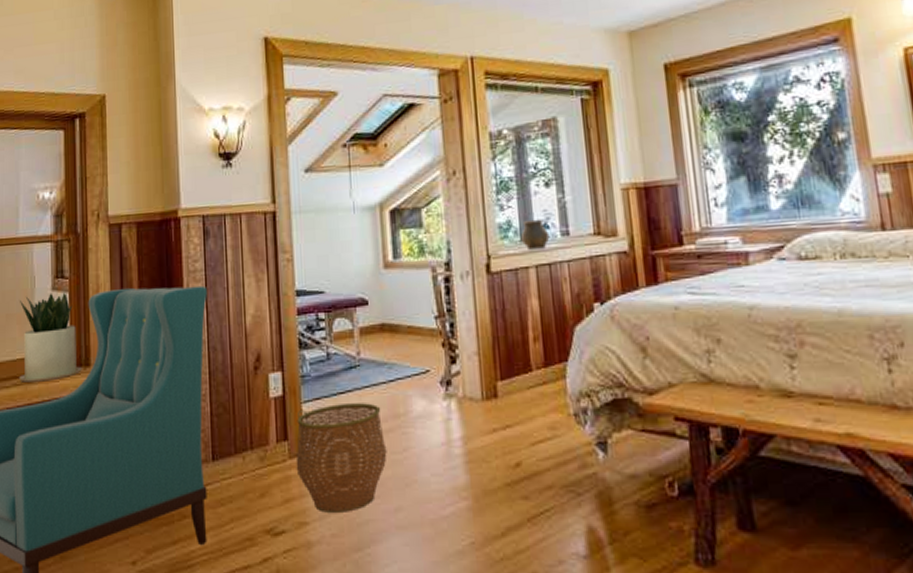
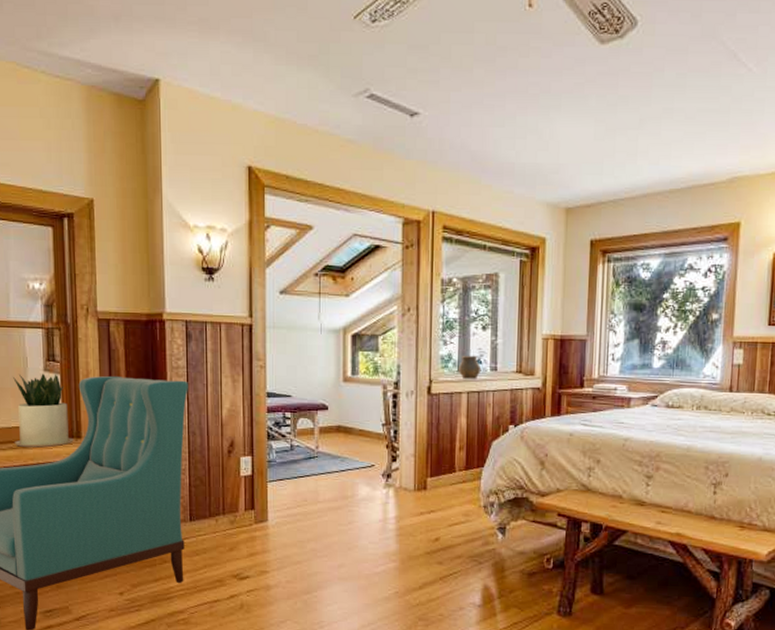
basket: present [295,403,387,513] -> none [260,485,335,566]

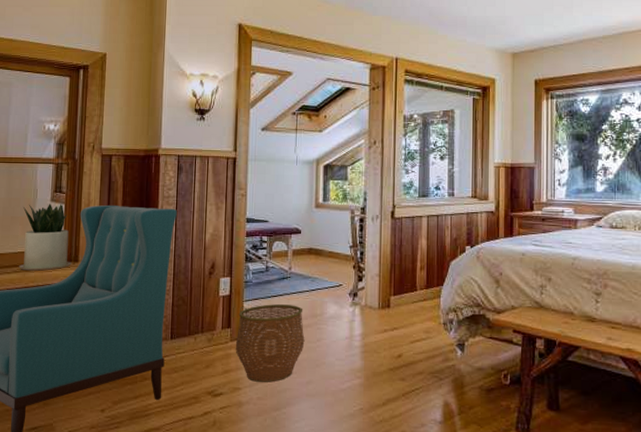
basket: none [260,485,335,566] -> present [235,304,305,382]
vase: present [458,355,482,380] -> none [418,182,440,205]

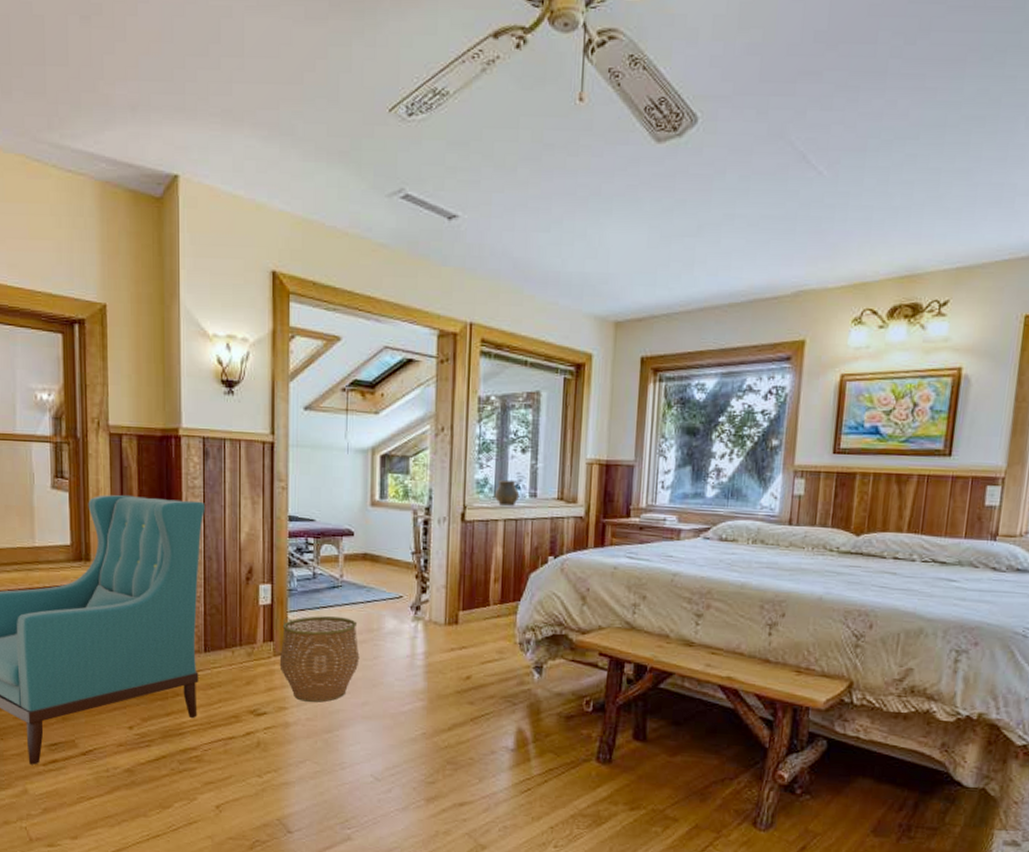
planter: present [18,203,72,272] -> none [19,490,82,571]
vase: none [418,182,440,205] -> present [494,479,520,507]

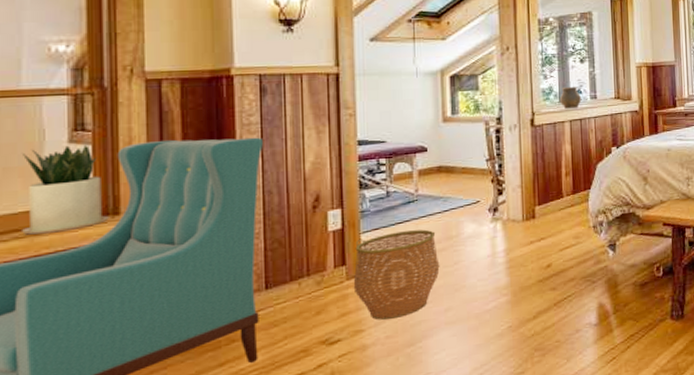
planter: none [19,490,82,571] -> present [20,144,109,236]

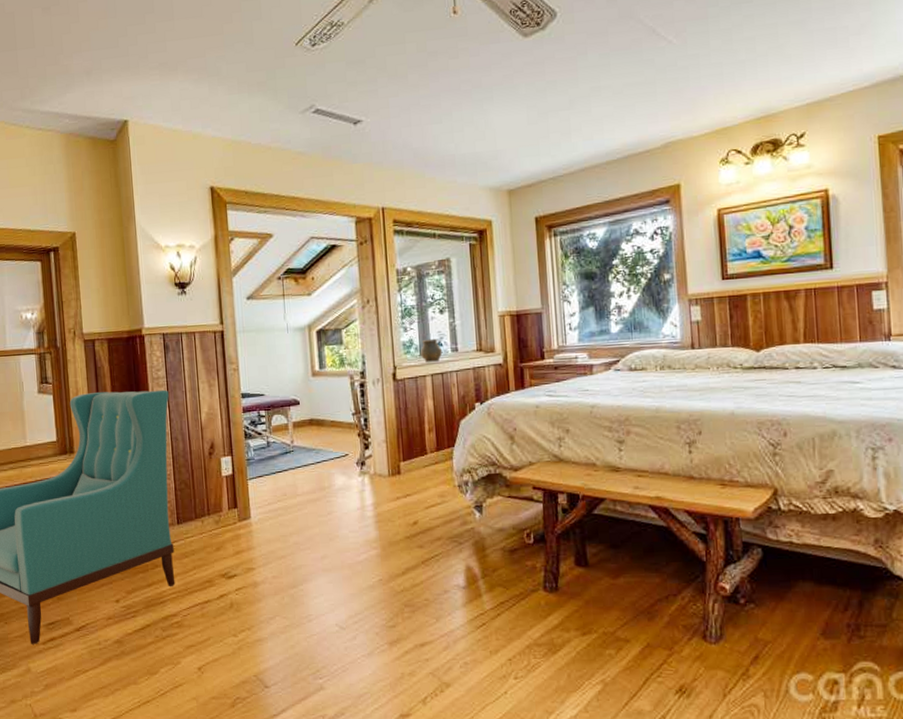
planter: present [20,144,109,236] -> none [11,395,68,467]
basket: present [353,229,440,320] -> none [244,479,315,561]

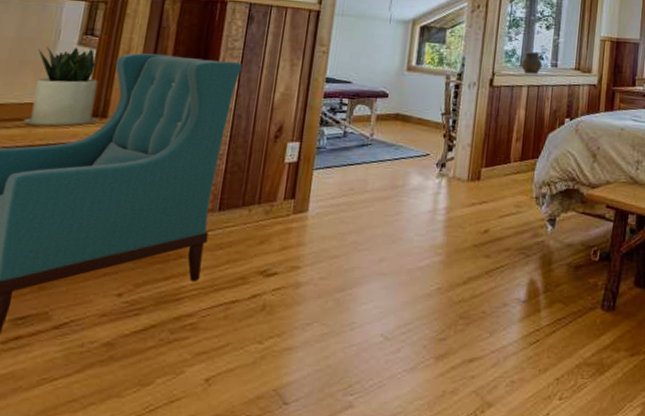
planter: none [11,395,68,467] -> present [22,46,99,128]

